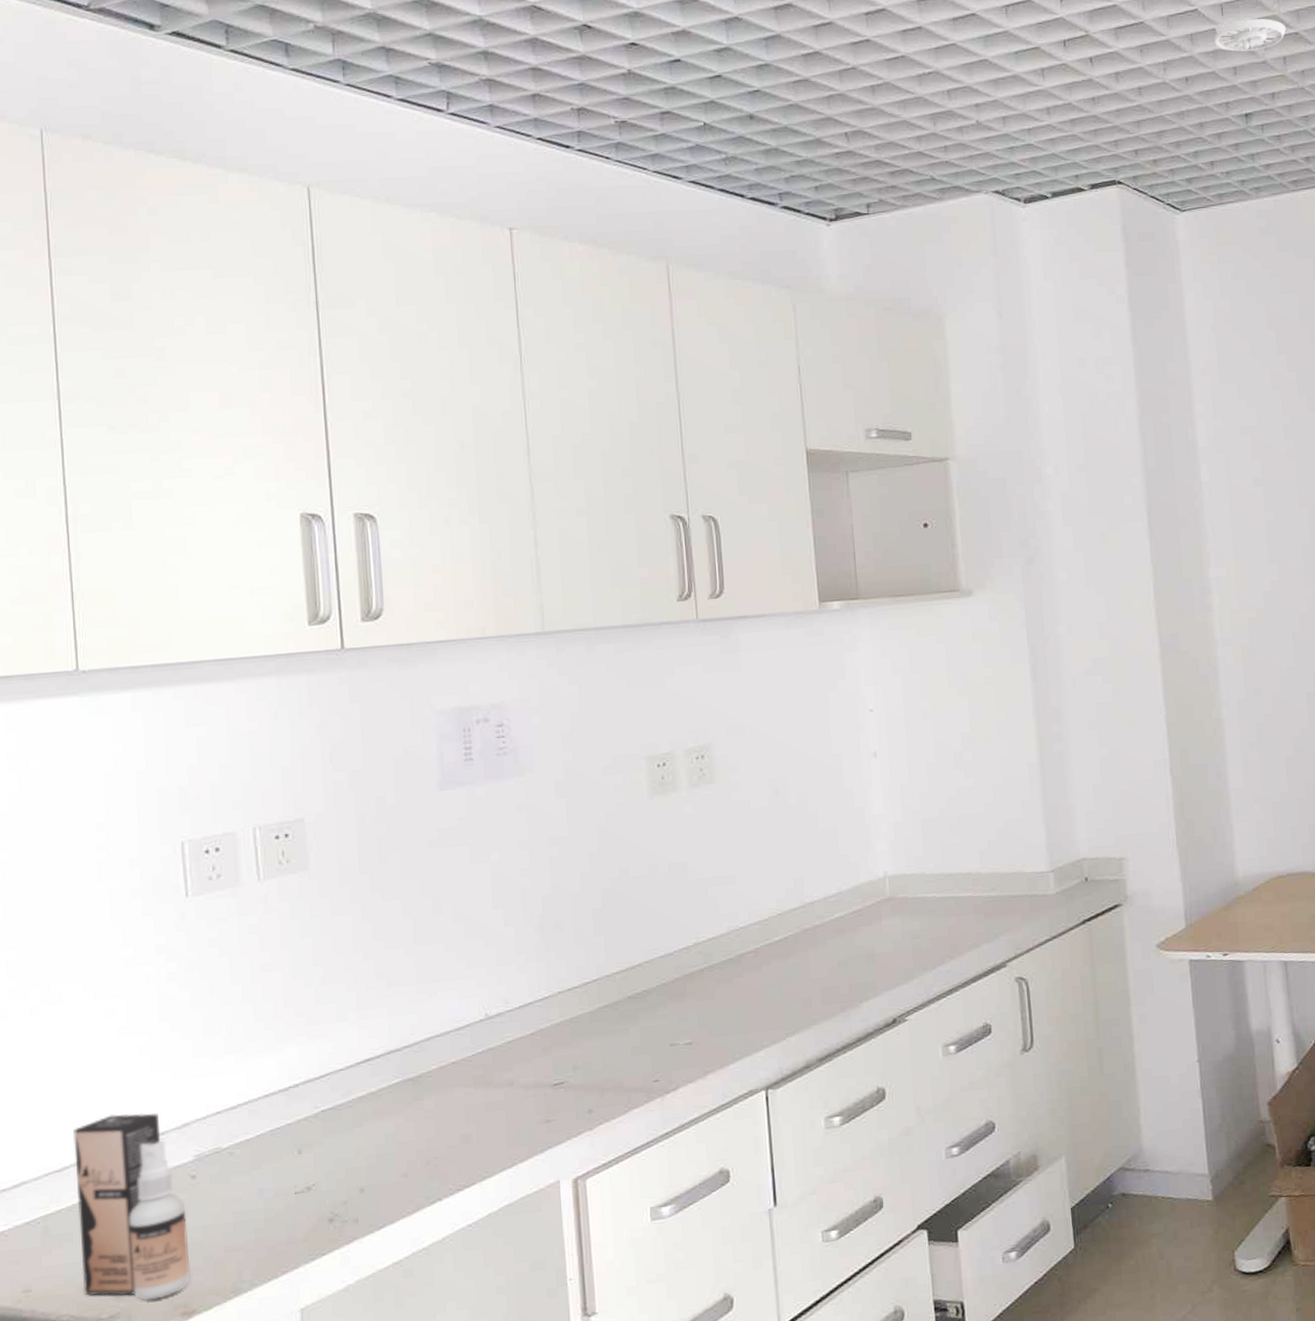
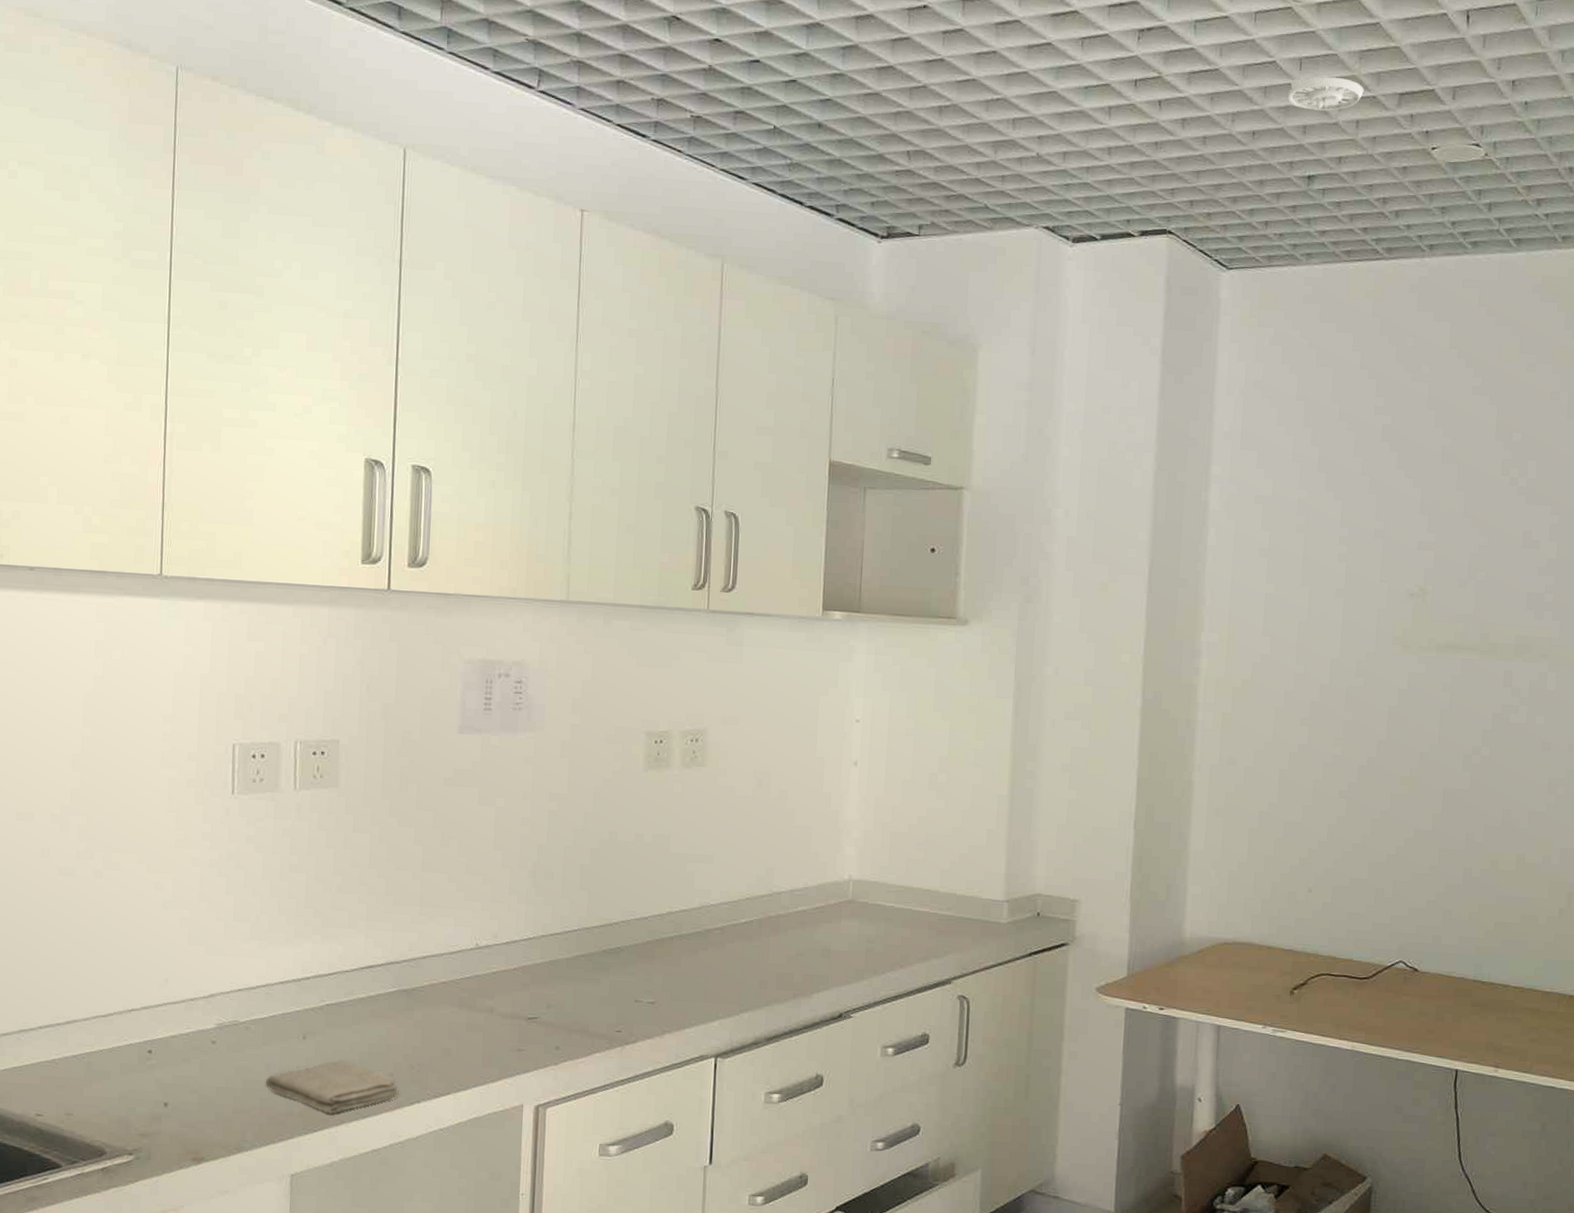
spray bottle: present [73,1113,190,1301] -> none [115,975,205,1142]
washcloth: none [259,1169,418,1233] -> present [265,1060,400,1115]

